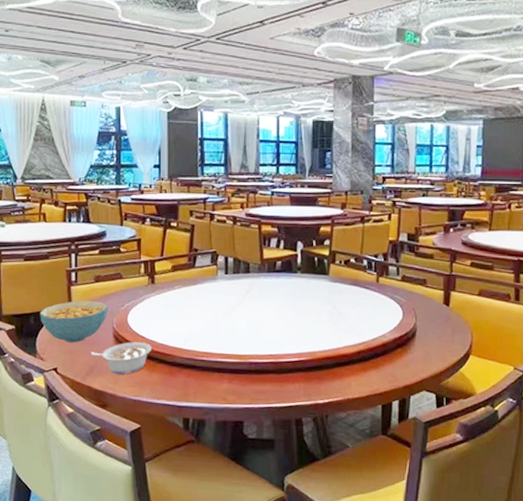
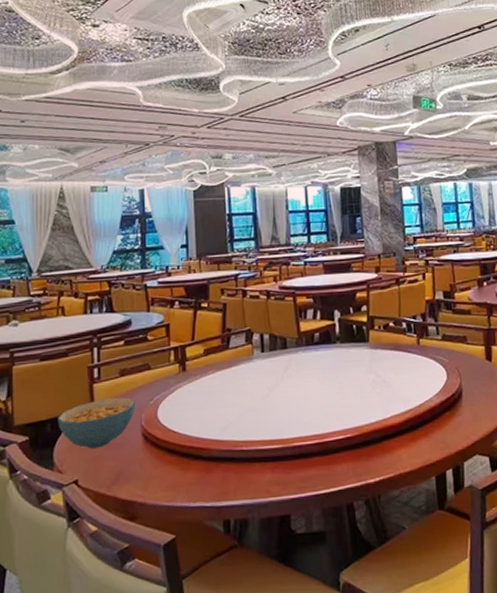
legume: present [91,342,152,375] -> none [117,438,185,479]

